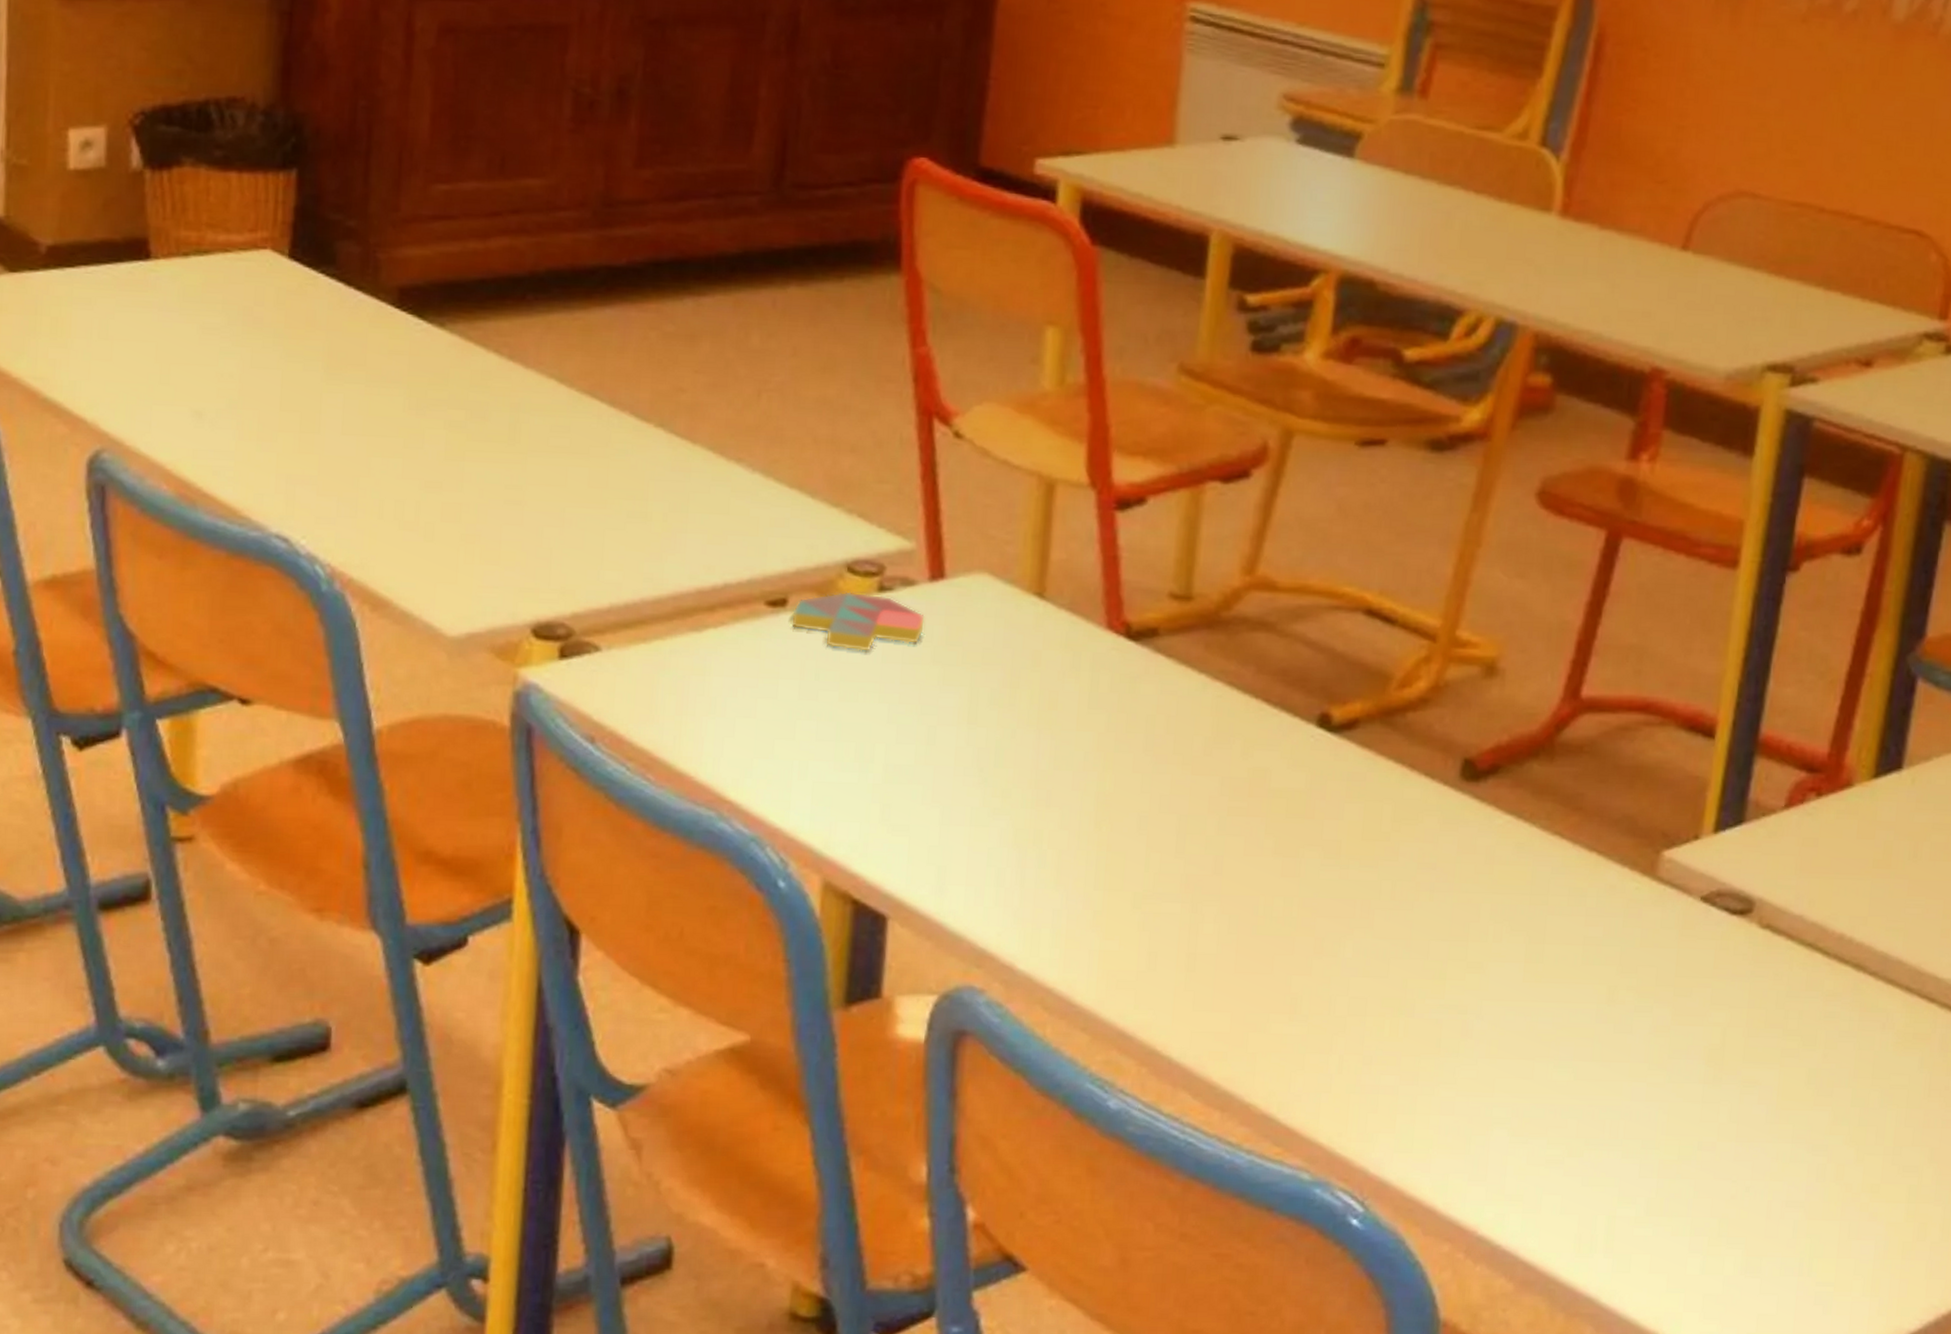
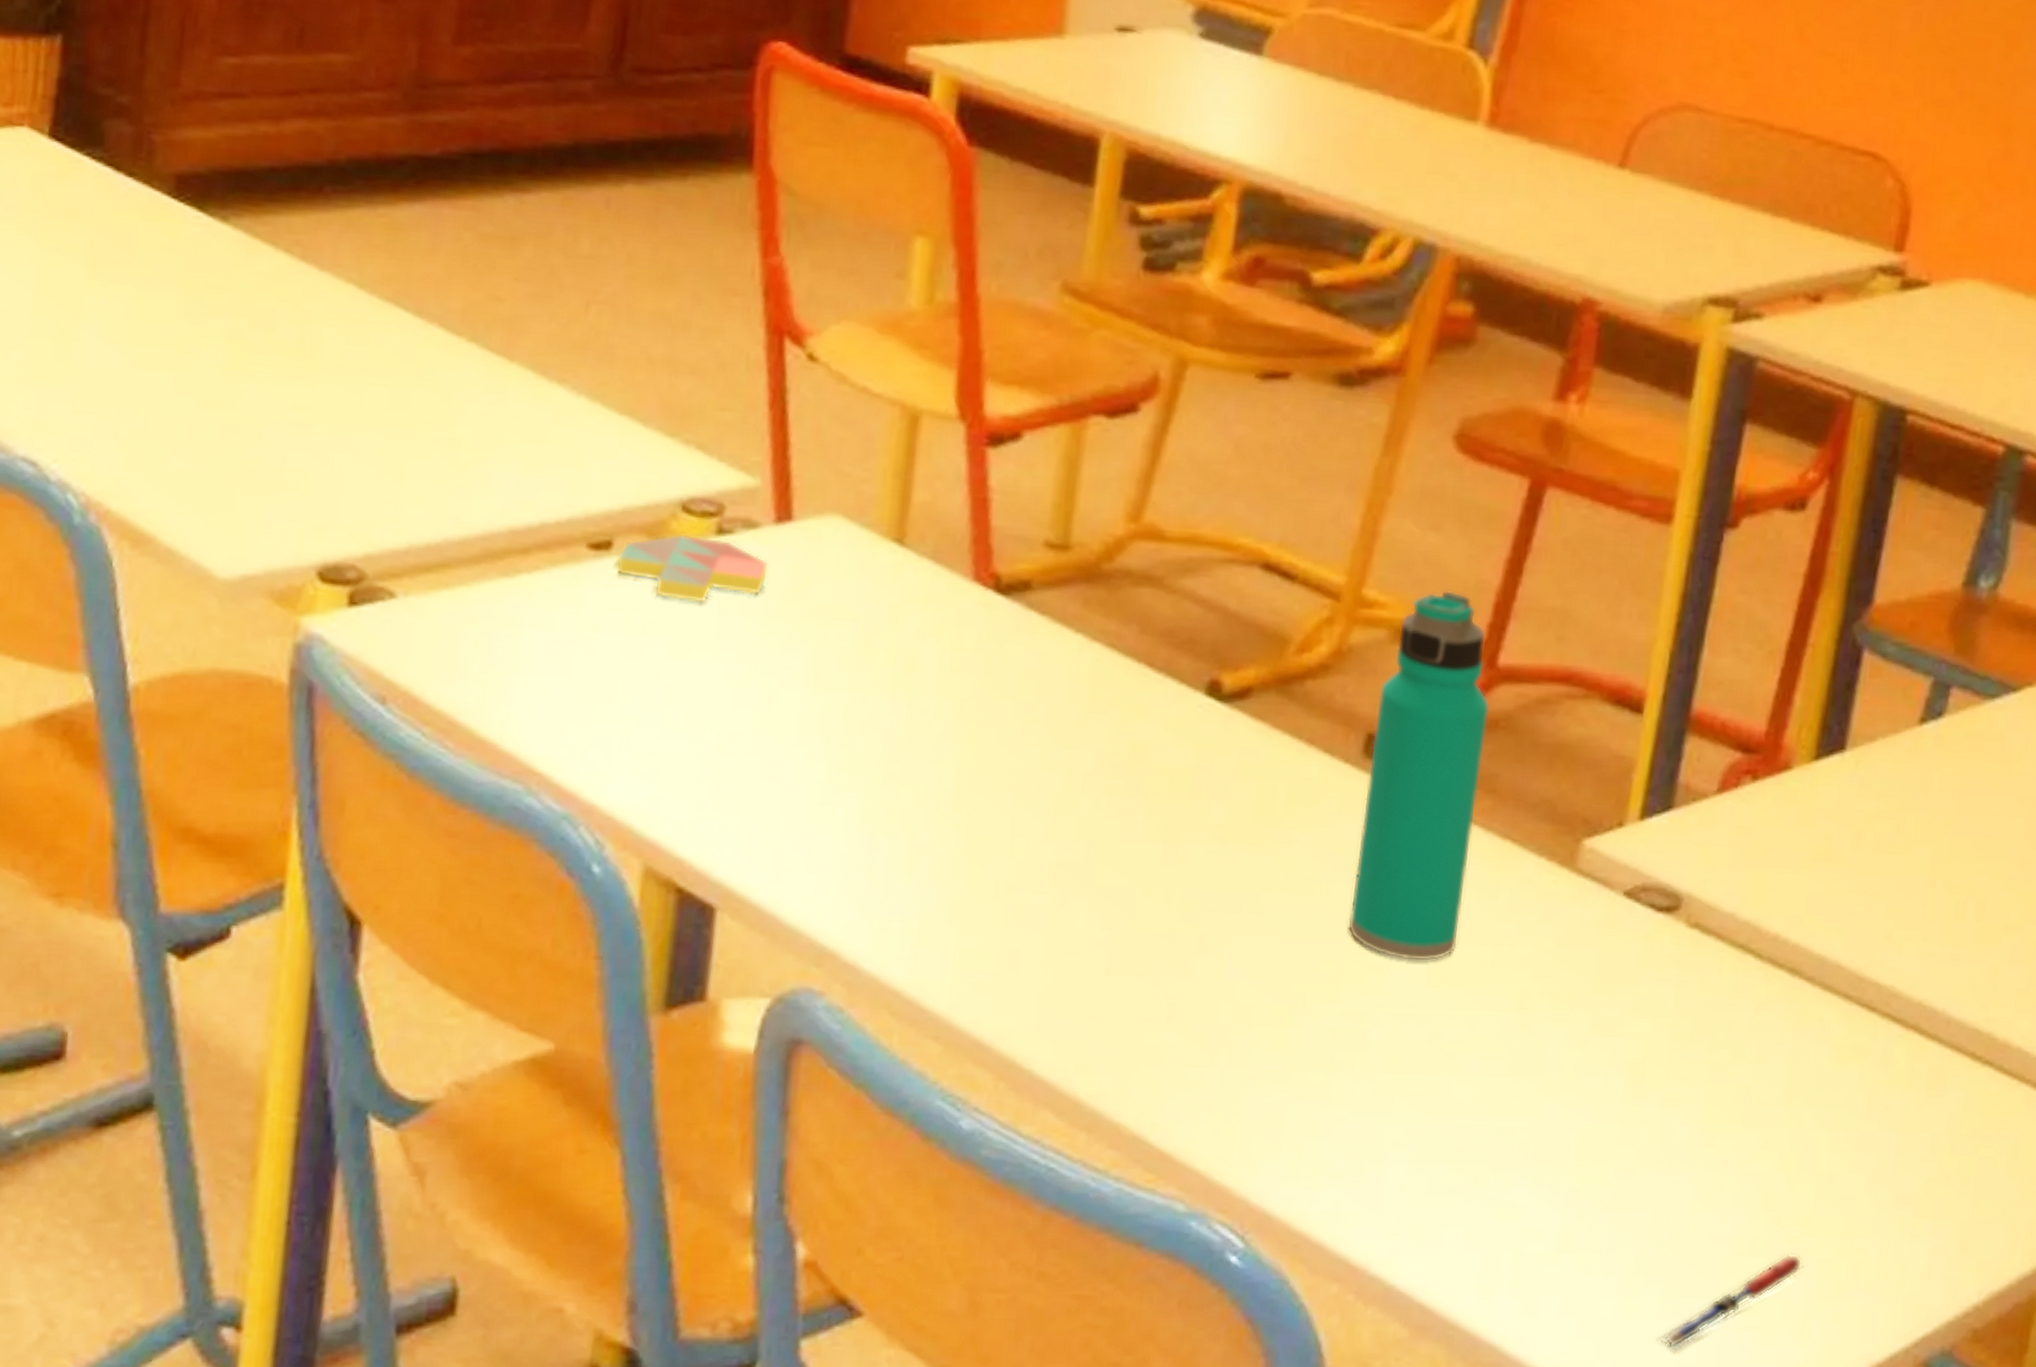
water bottle: none [1450,630,1575,961] -> present [1348,589,1490,962]
pen: none [1739,1218,1874,1303] -> present [1656,1254,1805,1350]

